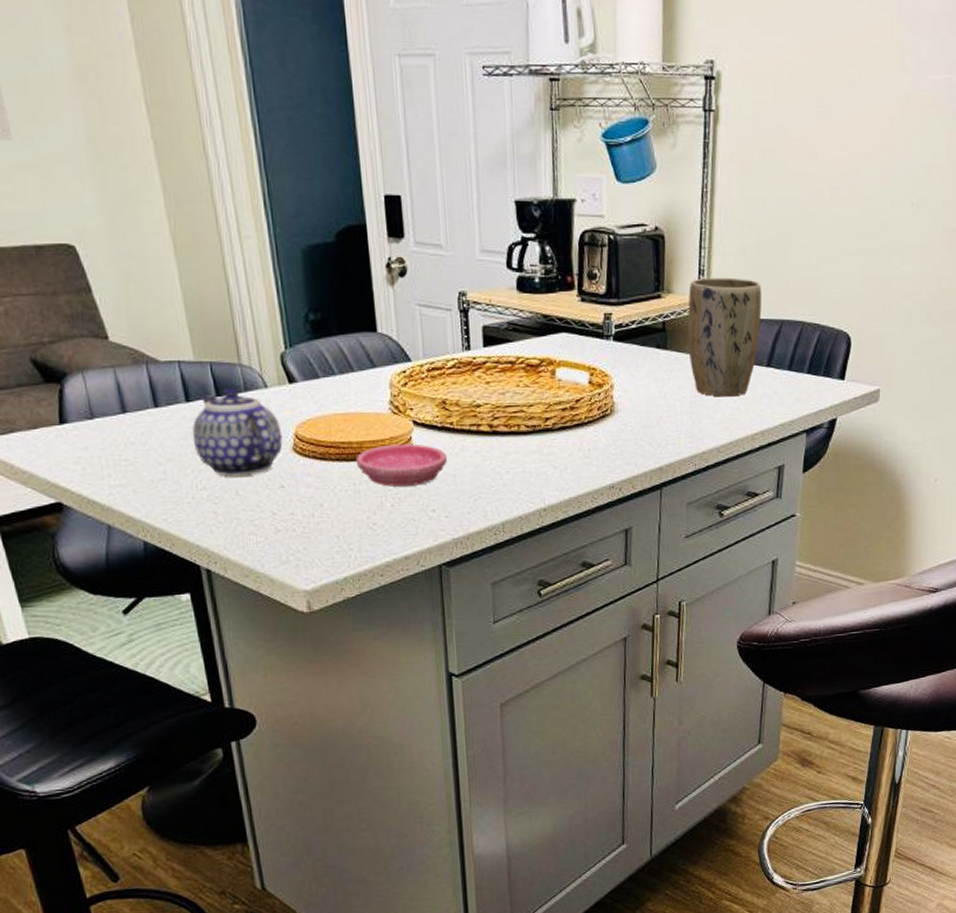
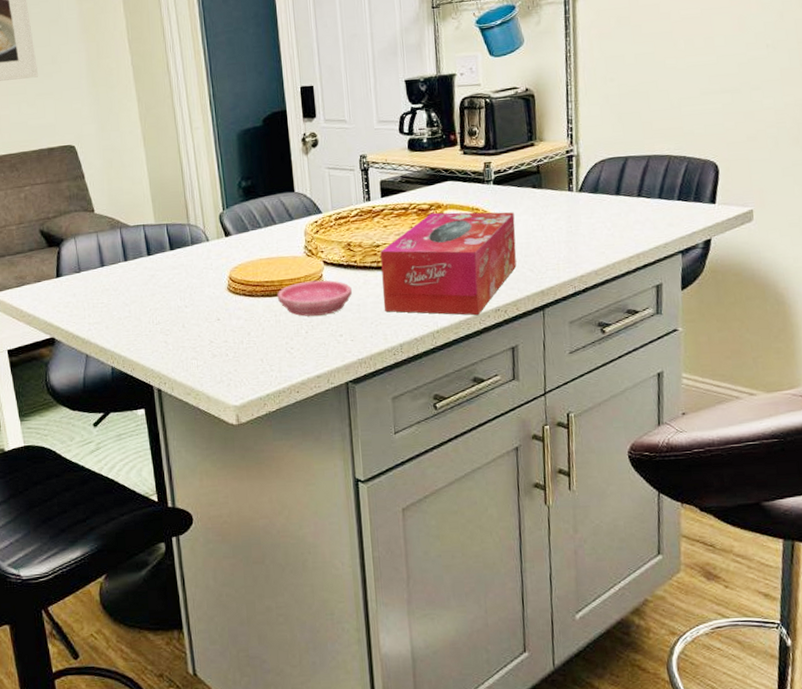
teapot: present [192,386,283,477] -> none [151,241,220,313]
tissue box: none [481,370,636,493] -> present [380,212,517,316]
plant pot: present [687,277,762,397] -> none [559,123,629,226]

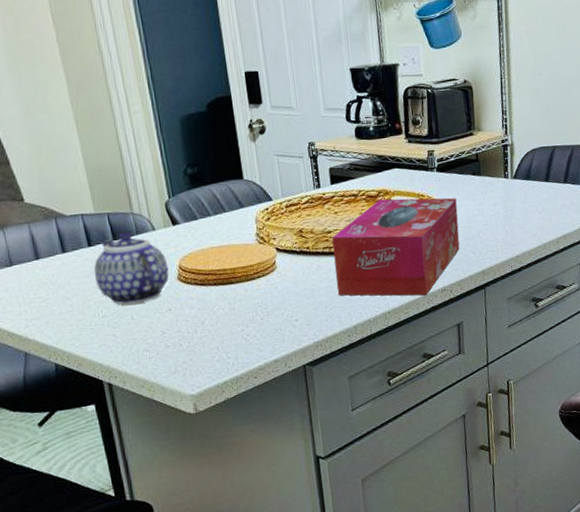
teapot: none [151,241,220,313] -> present [94,231,169,305]
saucer: present [277,280,352,317] -> none [230,266,306,303]

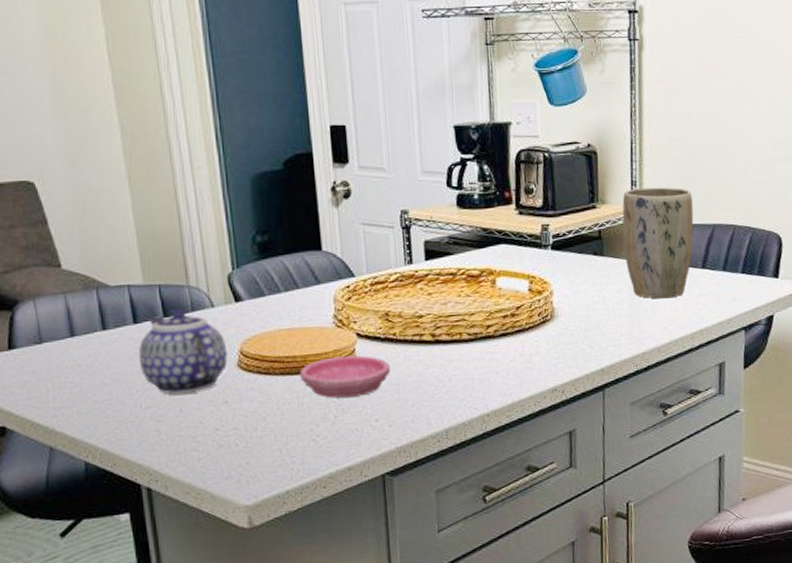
saucer: none [230,266,306,303] -> present [299,355,390,398]
tissue box: present [332,198,460,296] -> none [423,279,575,397]
plant pot: none [495,115,556,210] -> present [622,187,694,299]

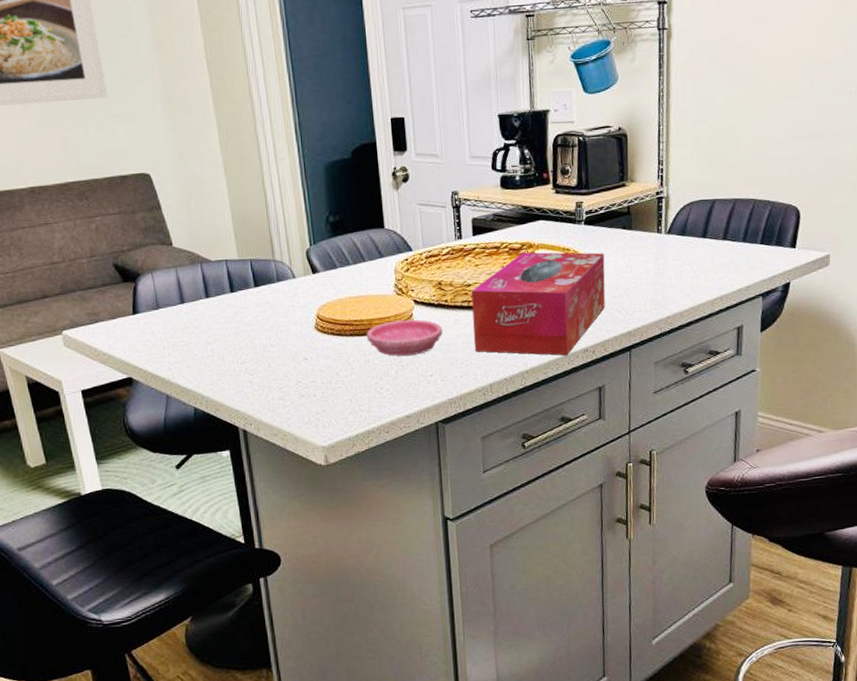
teapot: present [138,306,228,395] -> none [234,278,307,352]
tissue box: none [423,279,575,397] -> present [471,252,606,356]
plant pot: present [622,187,694,299] -> none [649,165,716,268]

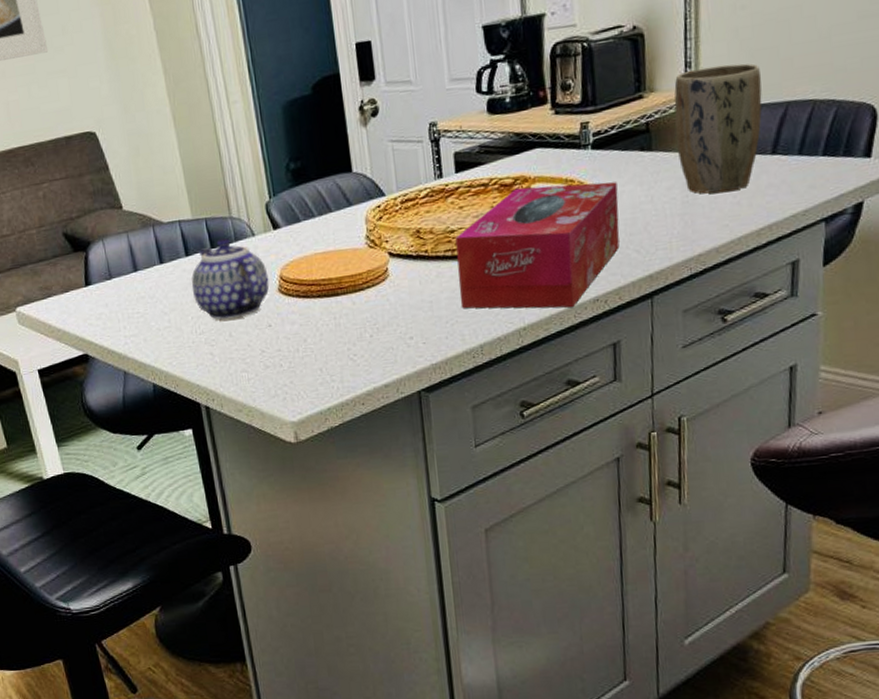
teapot: none [234,278,307,352] -> present [191,237,270,321]
saucer: present [366,319,442,356] -> none [335,274,423,318]
plant pot: none [649,165,716,268] -> present [674,63,762,194]

